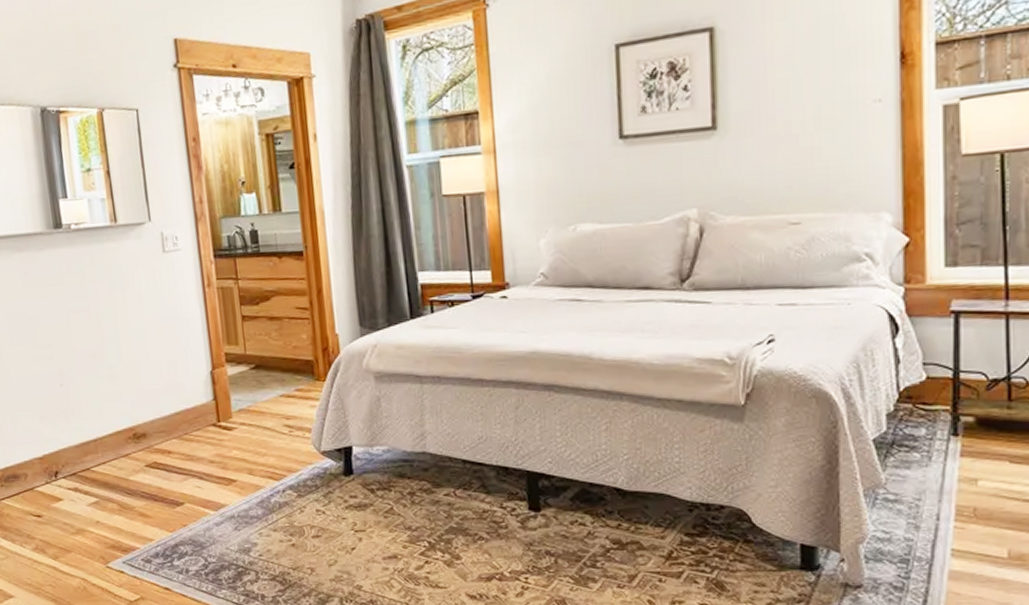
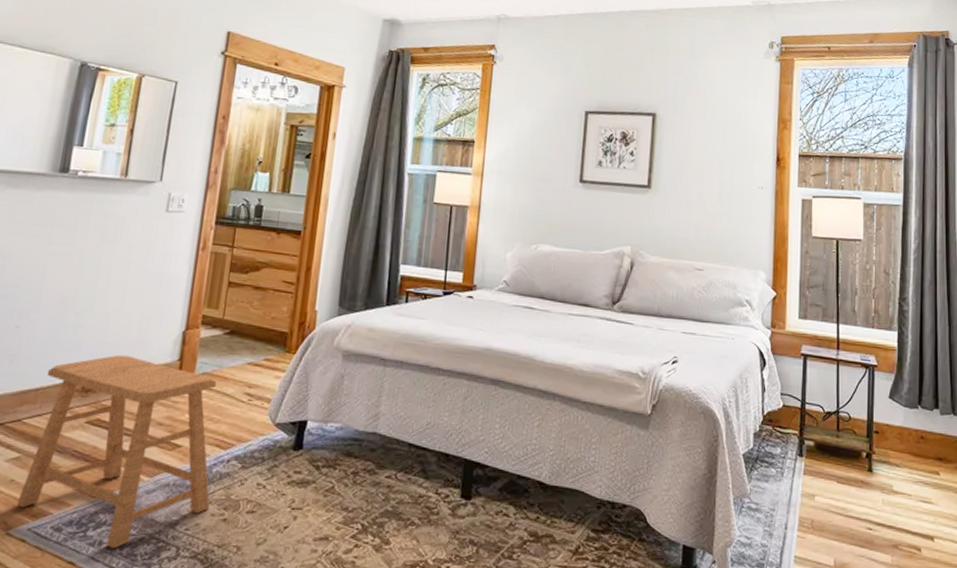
stool: none [99,400,277,576] -> present [17,354,217,549]

